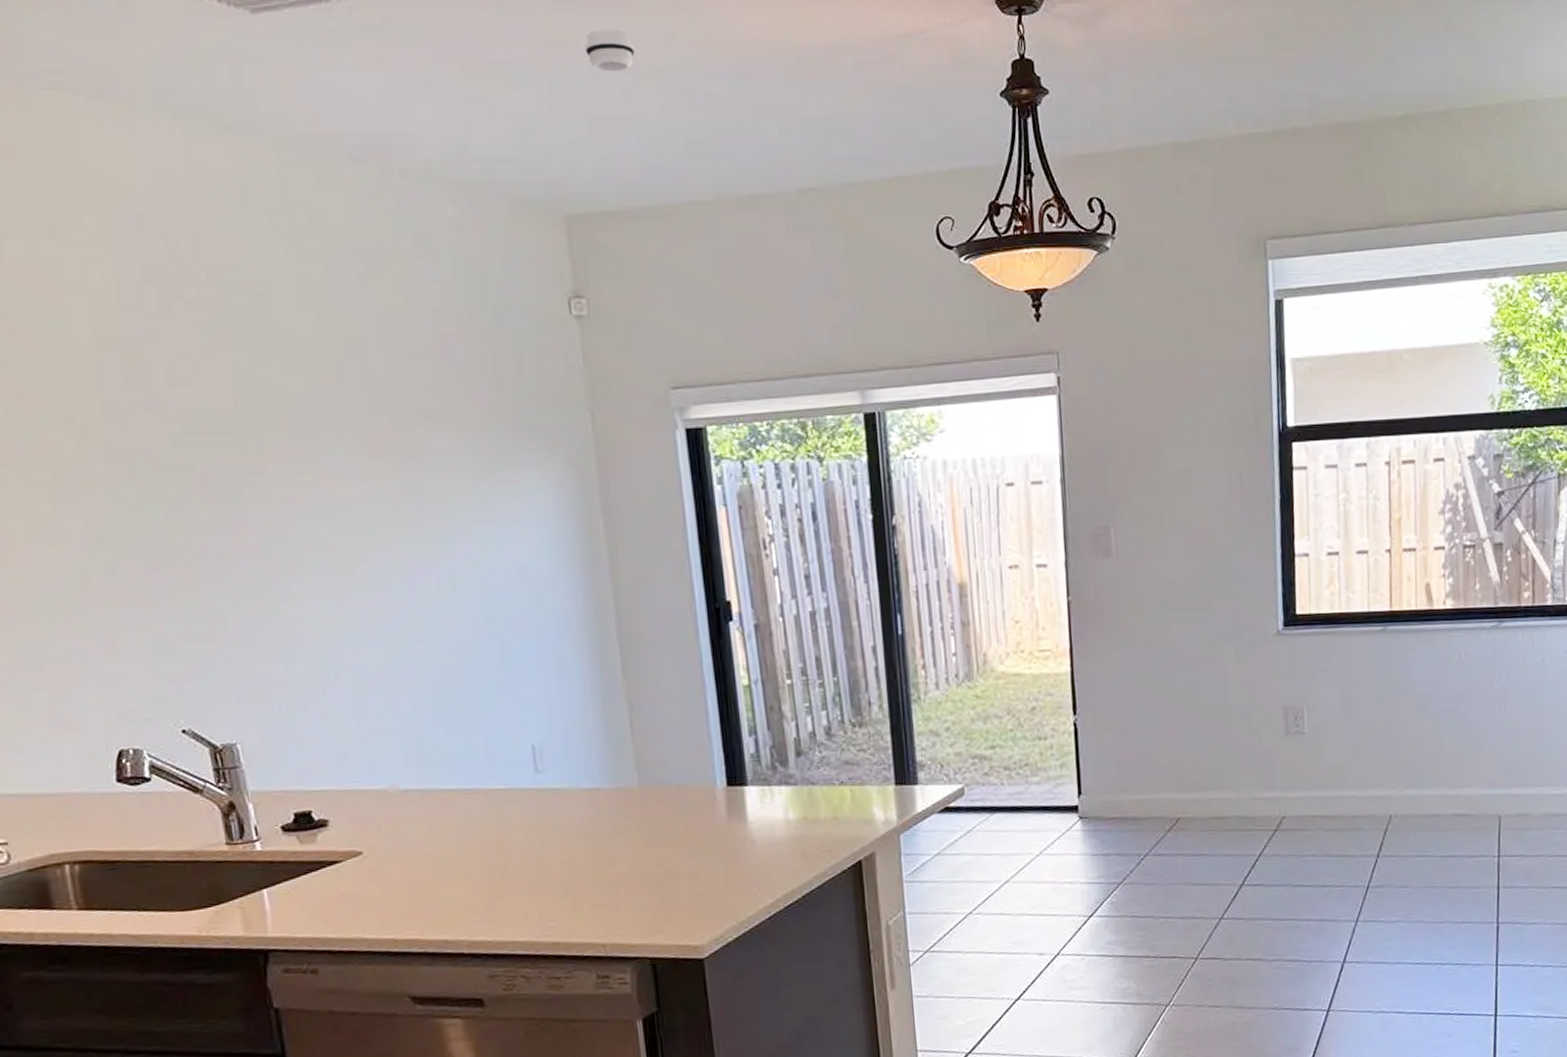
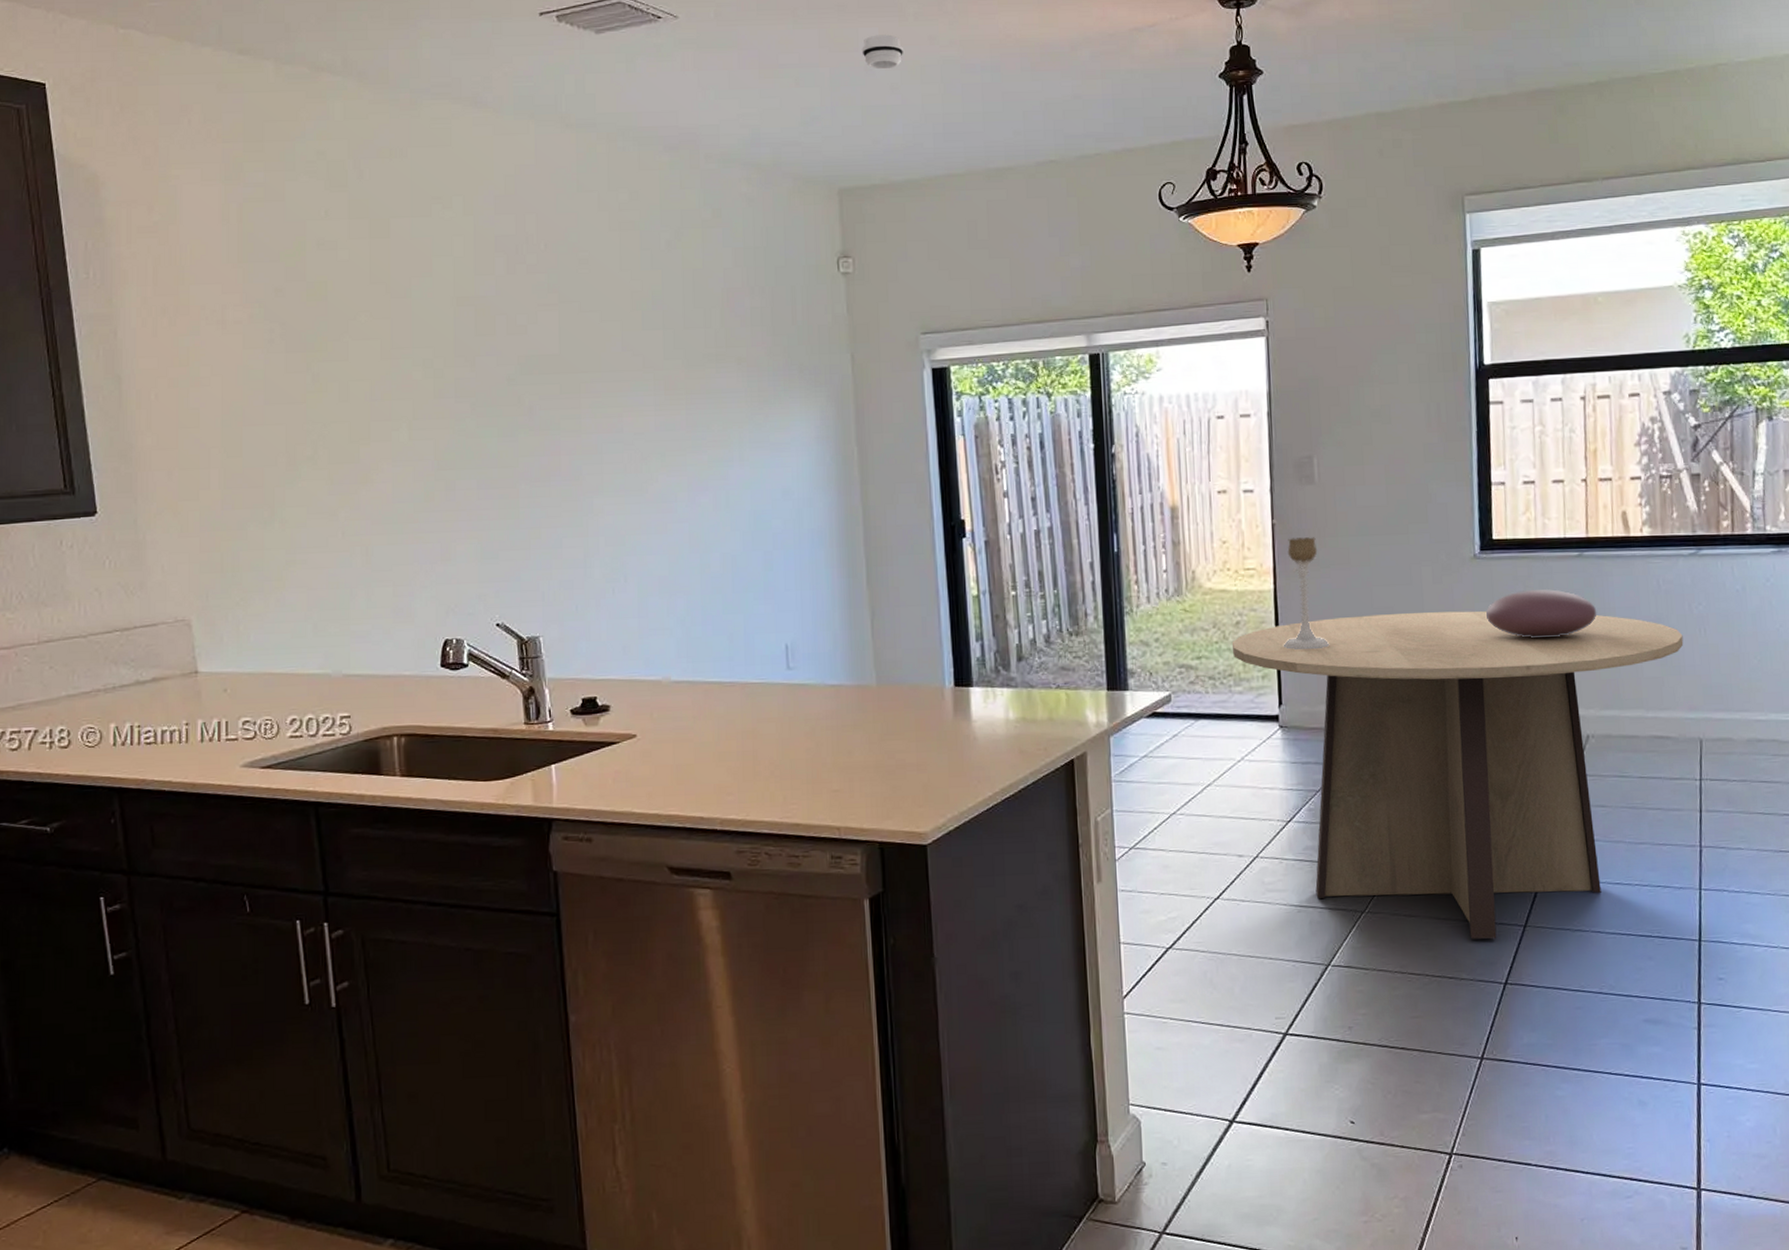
dining table: none [1027,690,1484,1027] -> present [1231,610,1684,939]
candle holder: none [1081,615,1130,736] -> present [1283,537,1330,650]
decorative bowl: none [1289,666,1401,718] -> present [1485,589,1597,638]

